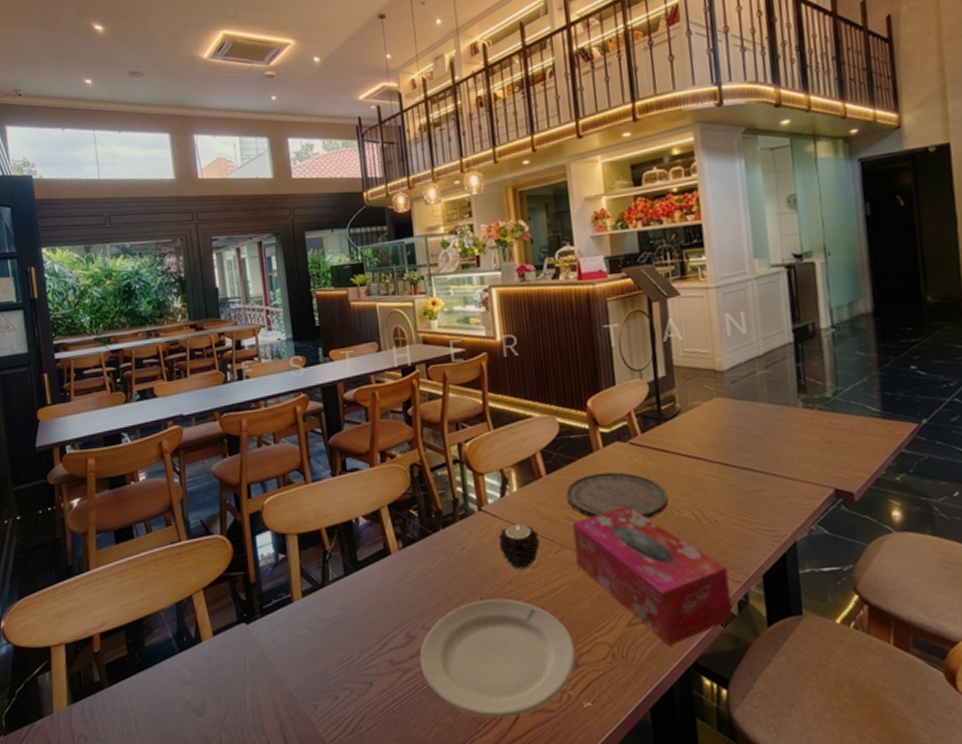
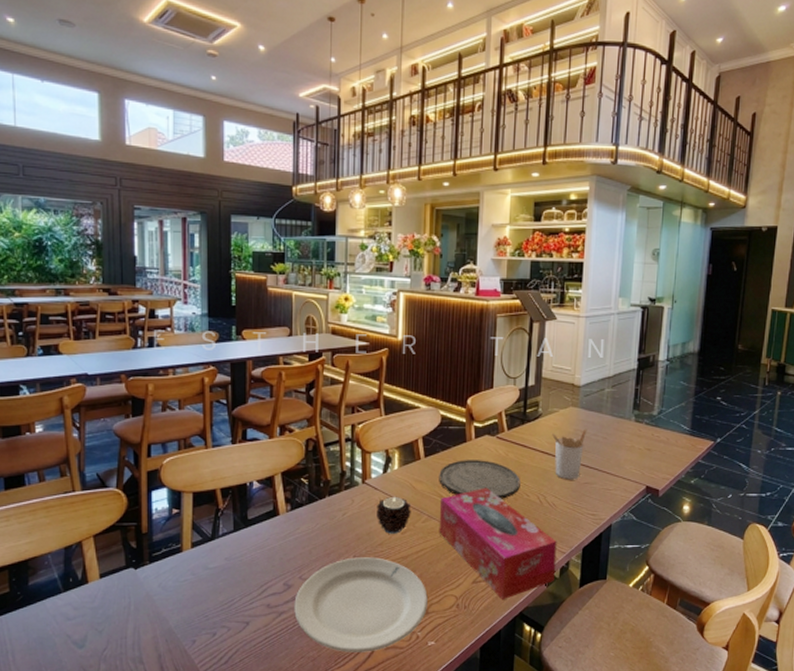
utensil holder: none [696,422,743,489] -> present [551,428,587,480]

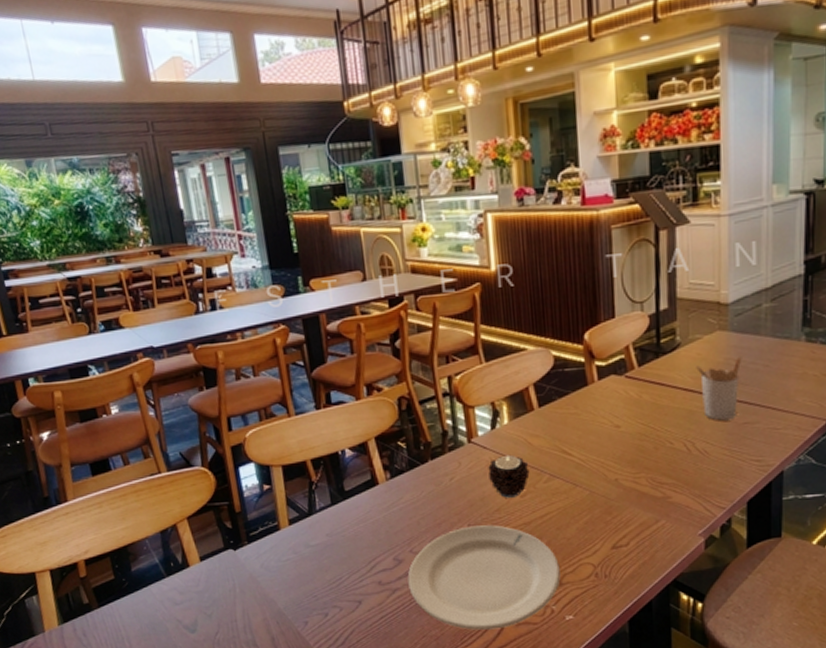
plate: present [439,460,520,499] -> none [558,405,661,450]
tissue box: present [439,487,557,600] -> none [562,437,715,567]

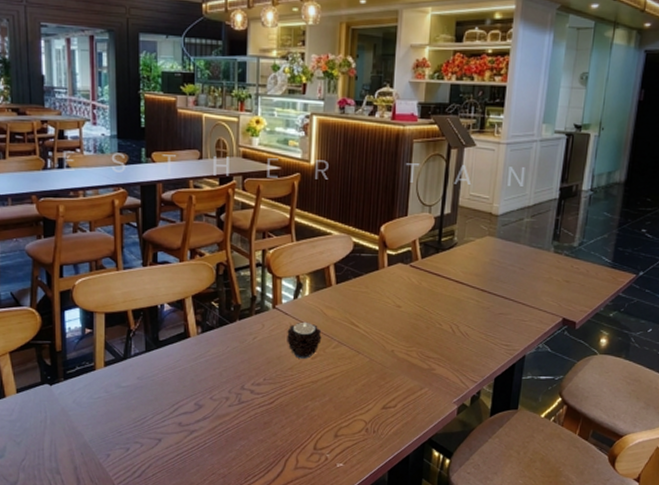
plate: present [407,525,561,630] -> none [205,380,337,471]
utensil holder: present [694,356,742,421] -> none [466,258,504,310]

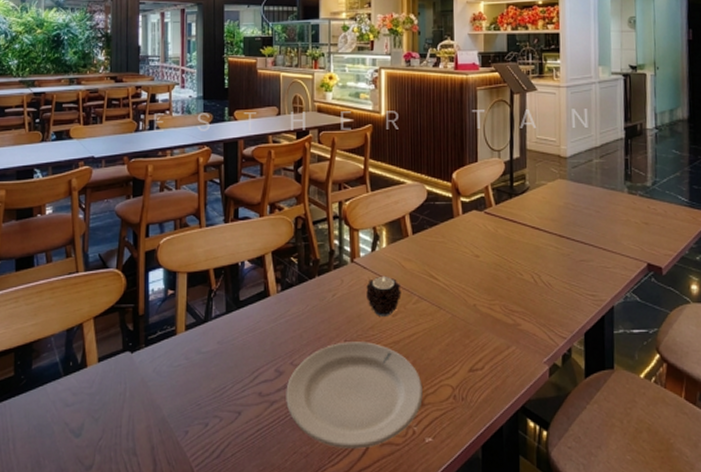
plate: none [205,380,337,471] -> present [286,342,423,449]

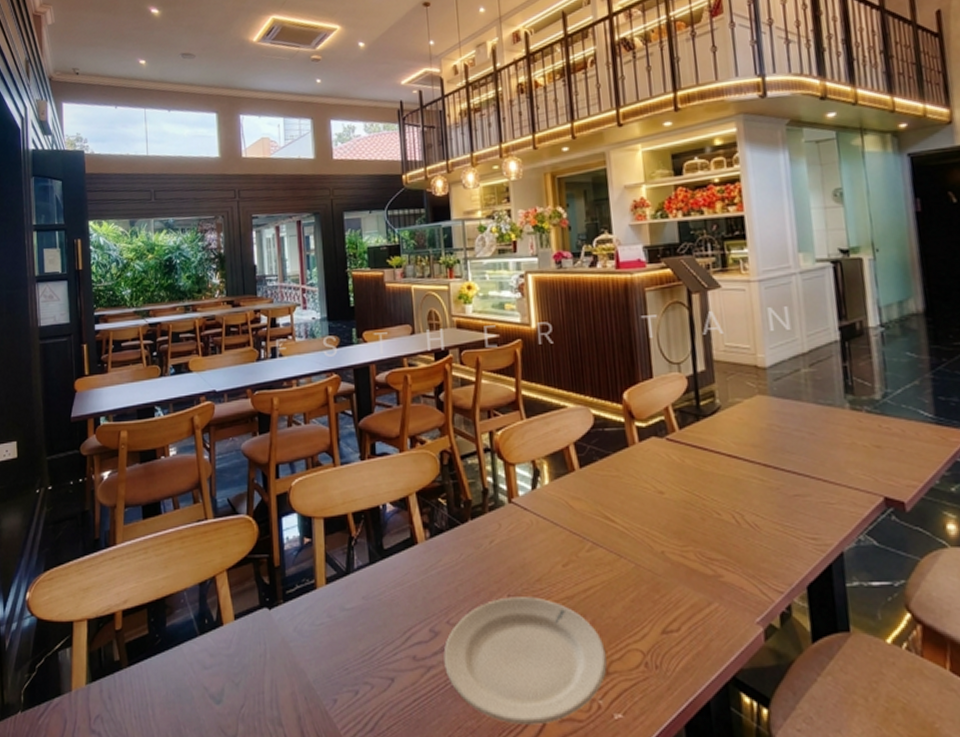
candle: present [366,276,402,316] -> none [529,518,572,566]

